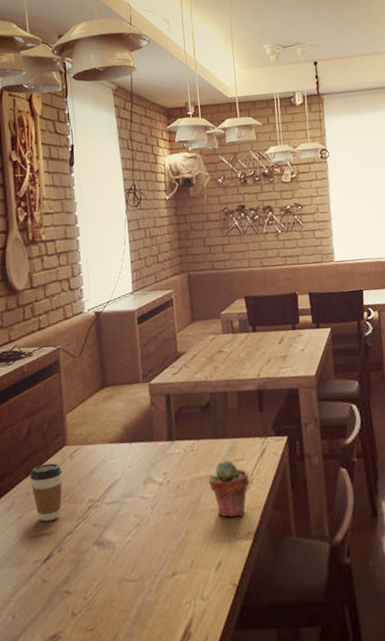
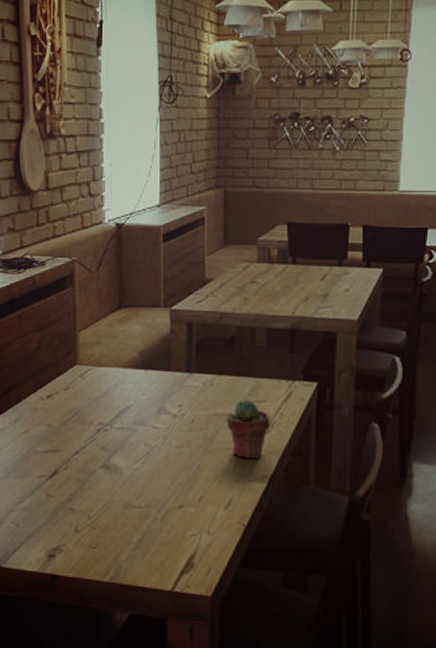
coffee cup: present [30,463,63,522] -> none [38,381,72,439]

